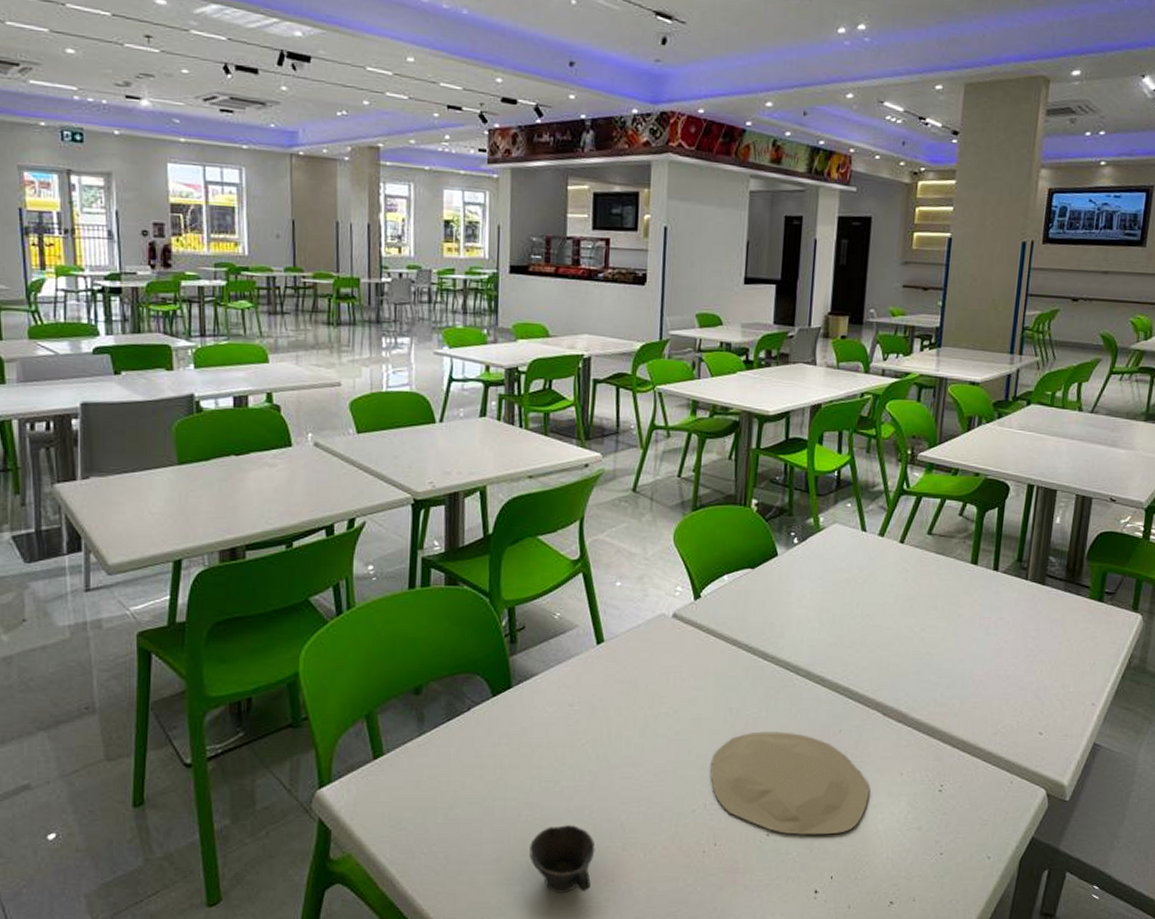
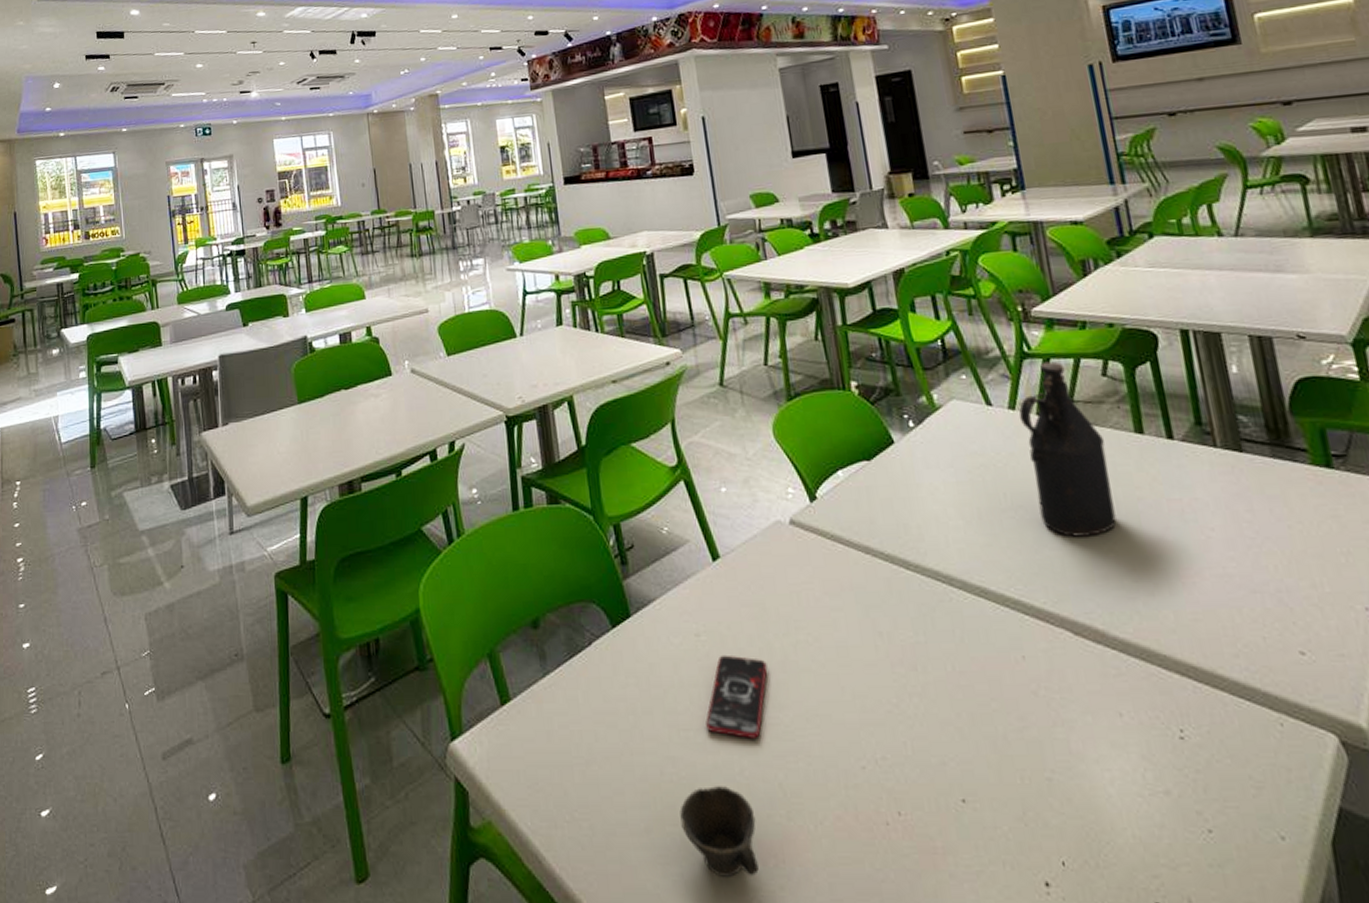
smartphone: none [566,722,629,788] -> present [706,655,768,738]
plate: present [710,731,869,835] -> none [871,660,1086,801]
bottle: none [881,499,946,642] -> present [1019,361,1117,537]

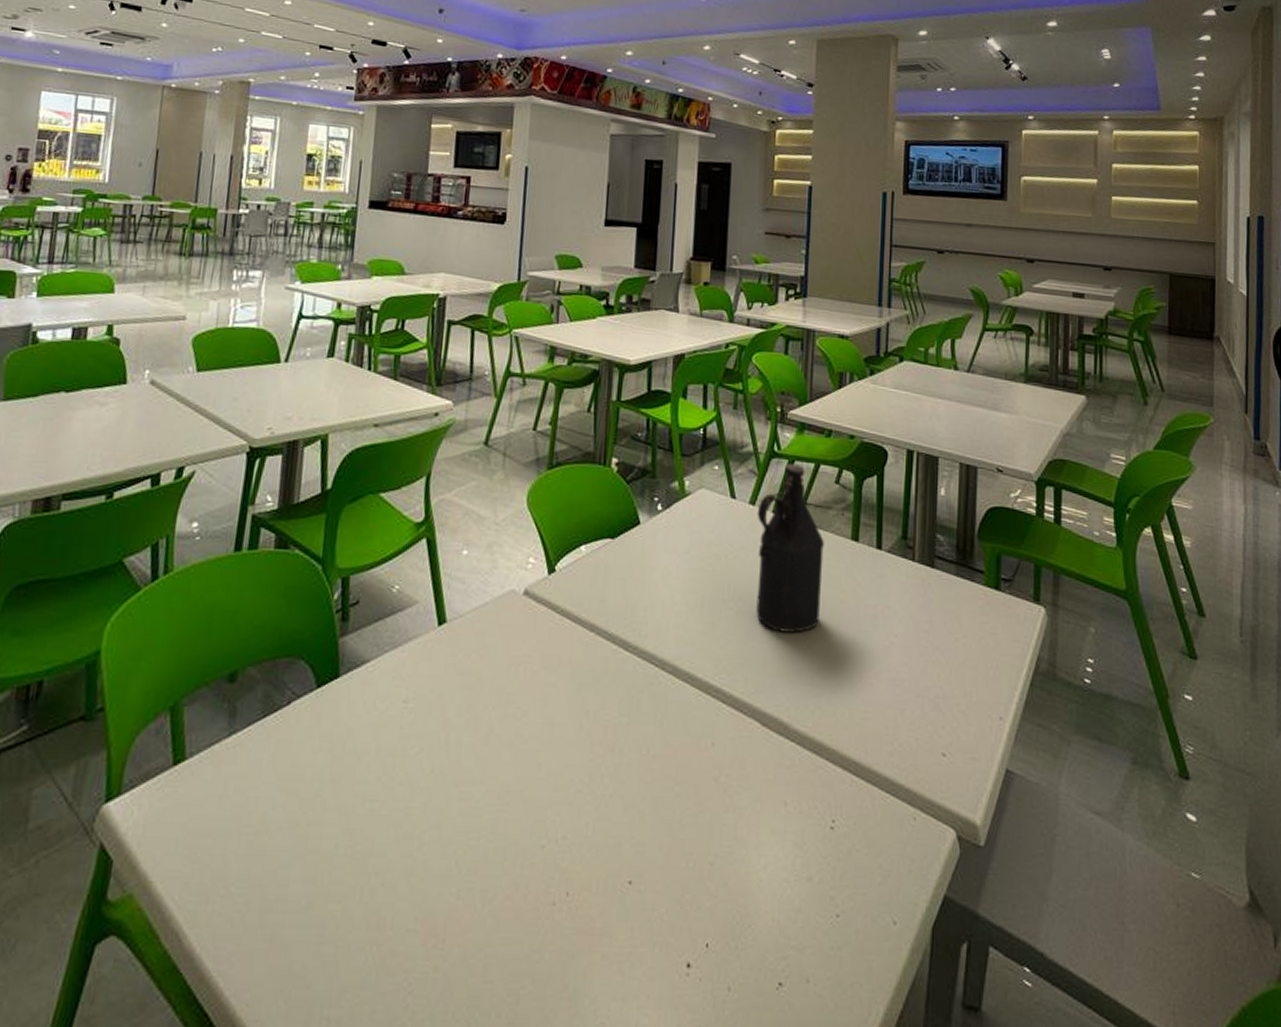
cup: present [680,786,759,877] -> none [345,862,425,958]
smartphone: present [706,655,768,738] -> none [394,724,470,813]

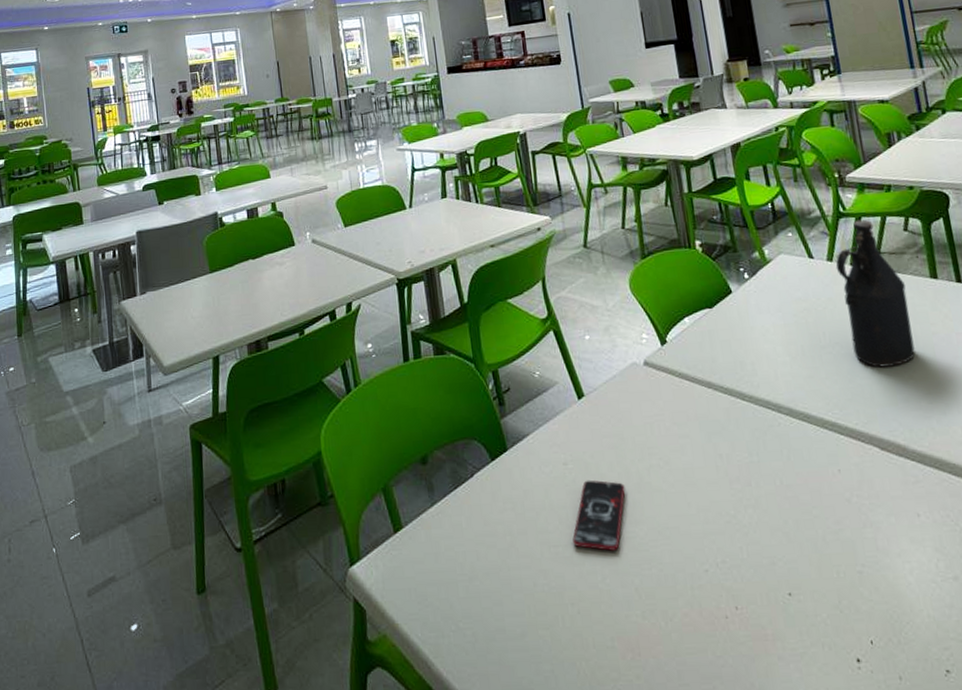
smartphone: none [394,724,470,813] -> present [572,480,625,551]

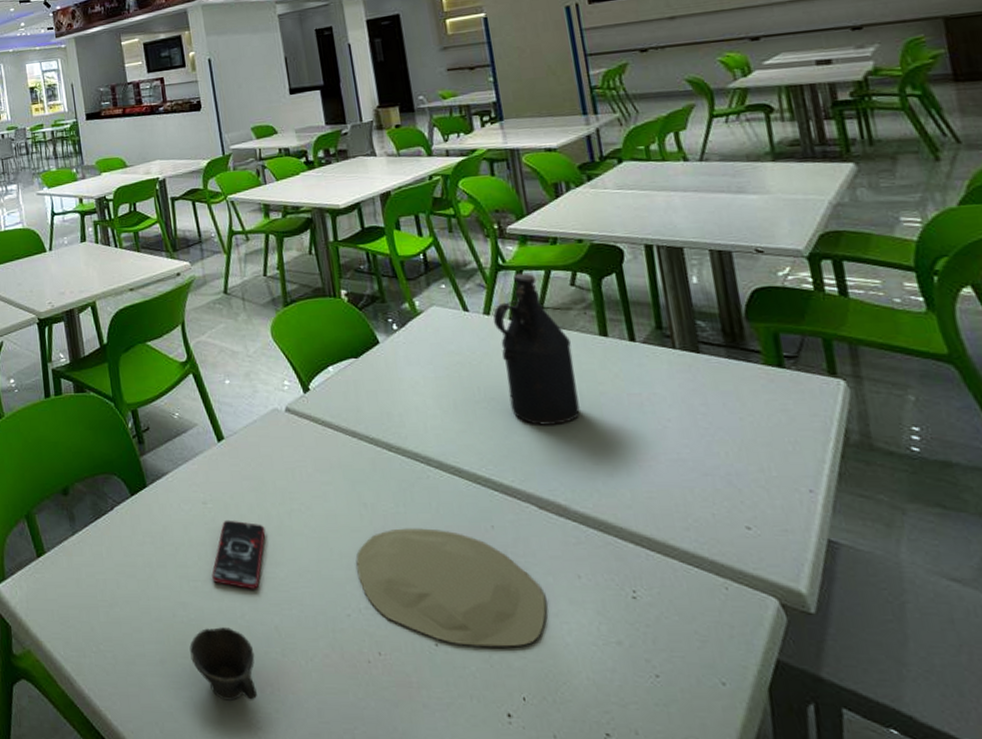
cup: none [550,593,618,671] -> present [189,627,257,702]
plate: none [712,476,890,593] -> present [356,528,546,647]

